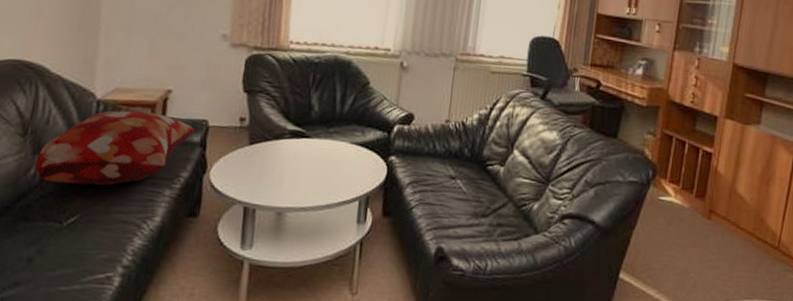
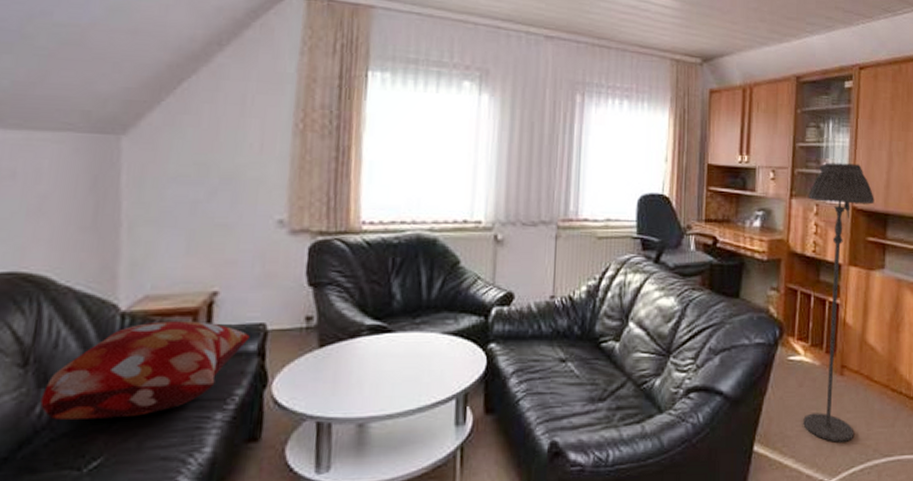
floor lamp: none [668,20,756,281] -> present [803,162,875,442]

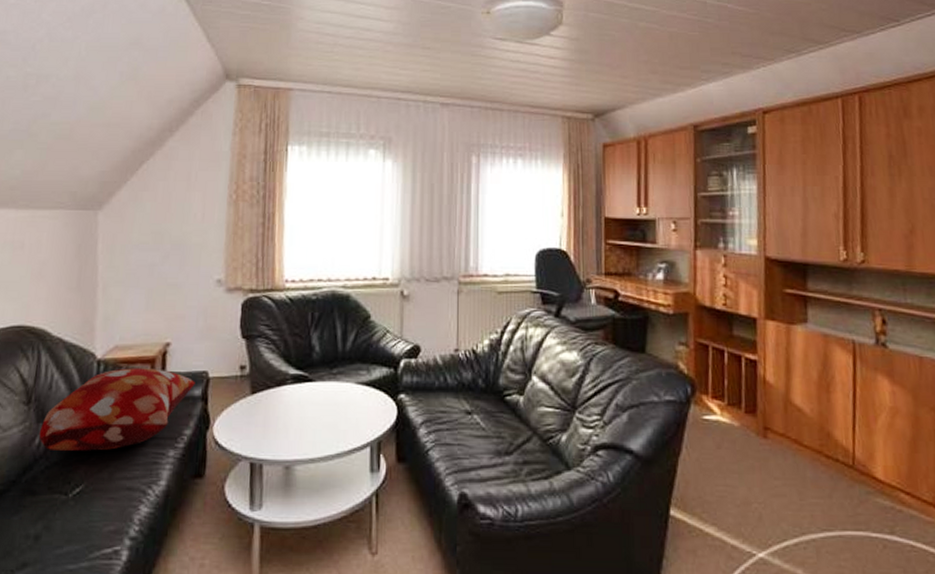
floor lamp: present [803,162,875,442] -> none [714,211,790,512]

